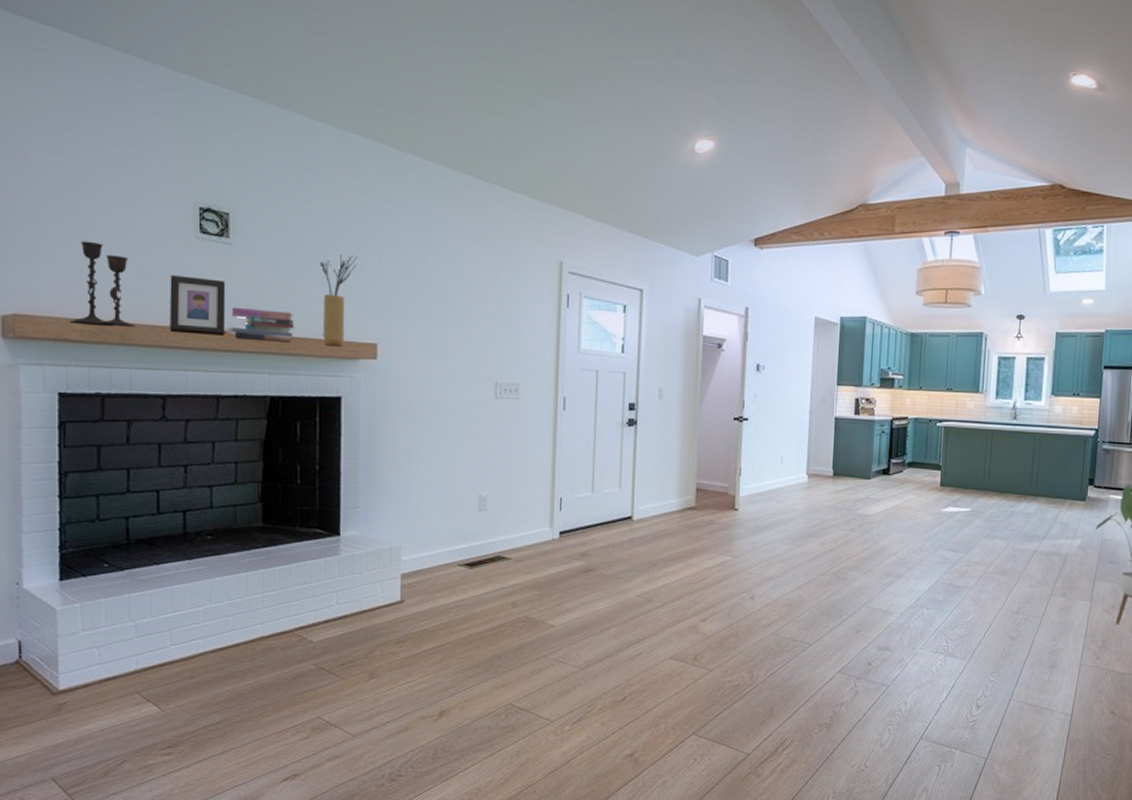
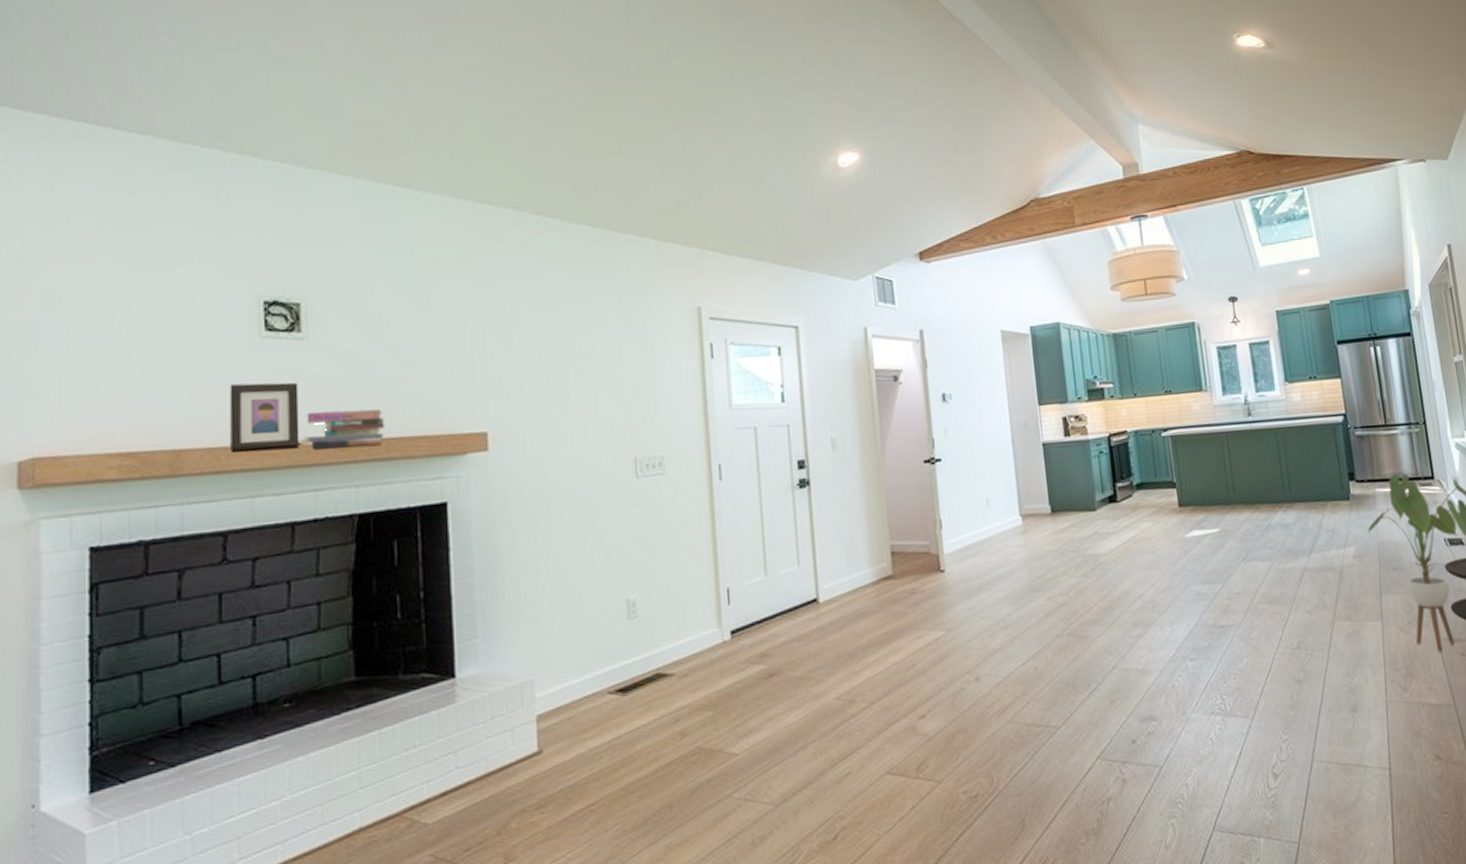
candlestick: present [69,241,136,327] -> none [103,358,188,460]
vase: present [320,254,357,348] -> none [412,332,457,445]

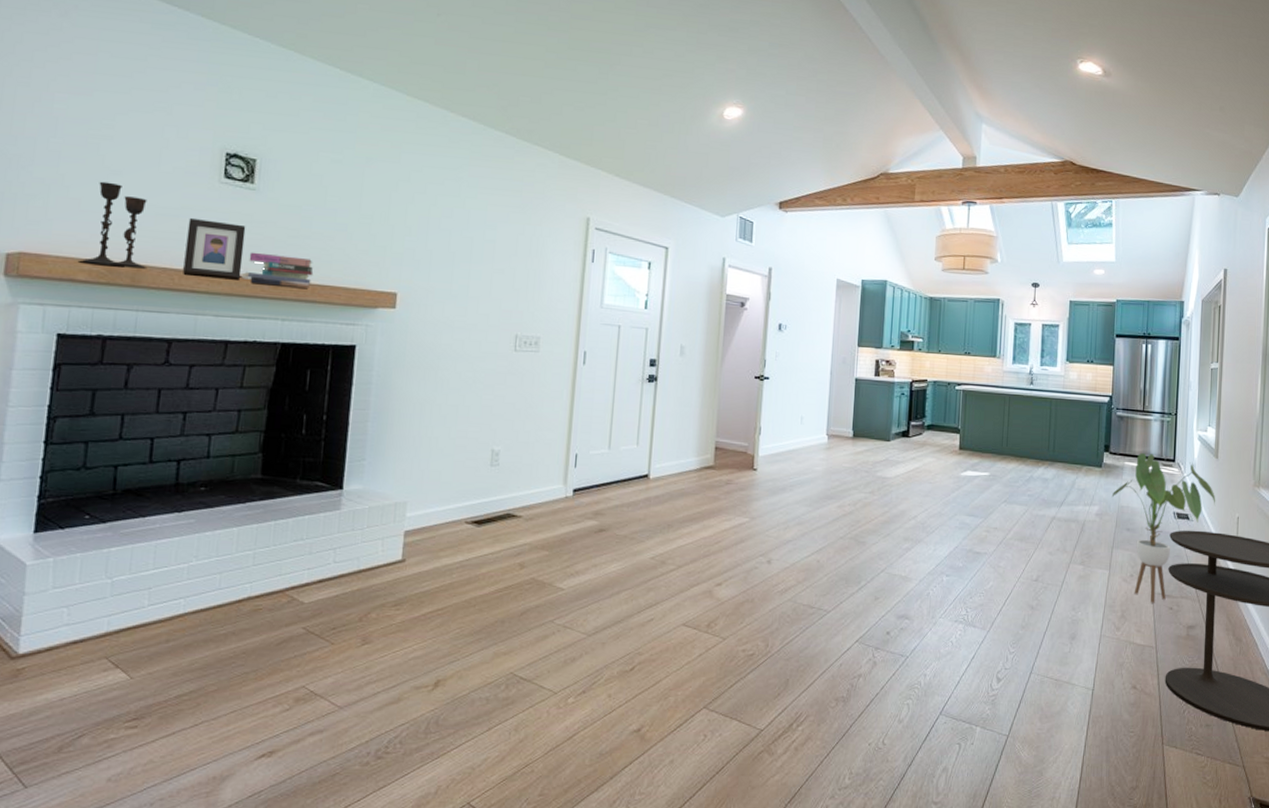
candlestick: none [103,358,188,460] -> present [77,181,148,269]

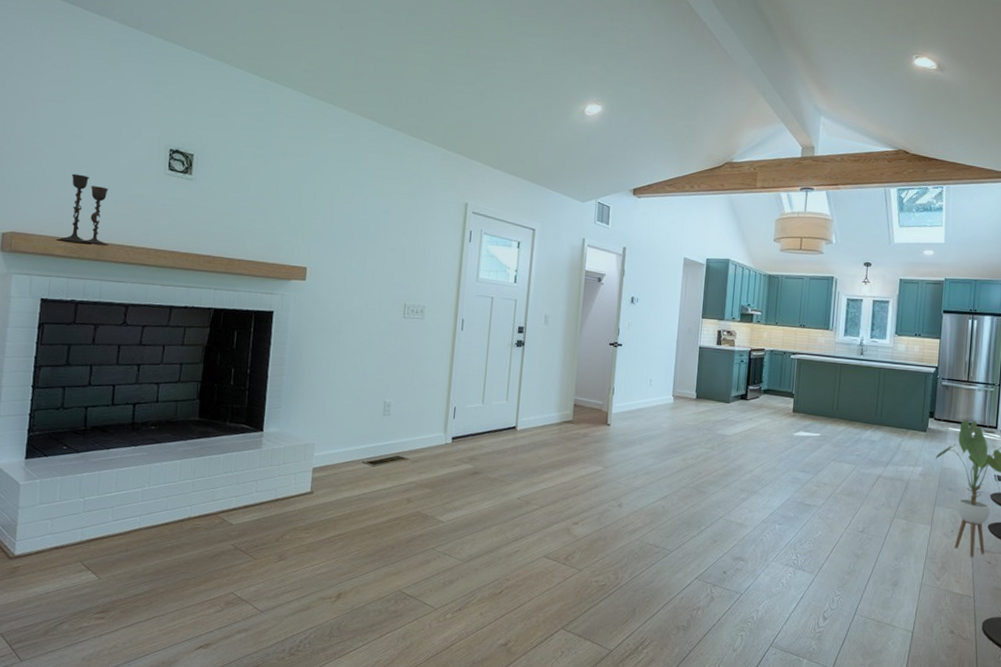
picture frame: present [183,218,246,282] -> none [137,204,186,257]
books: present [241,252,314,290] -> none [182,232,240,264]

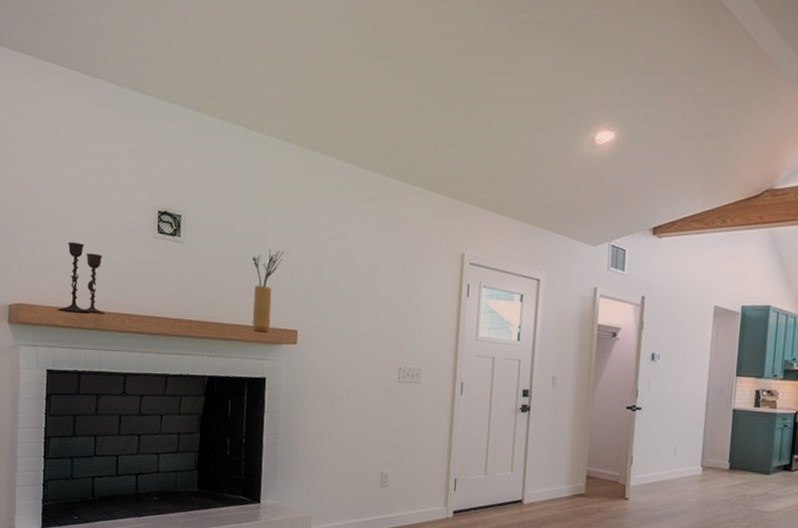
vase: none [262,191,296,270] -> present [252,249,284,334]

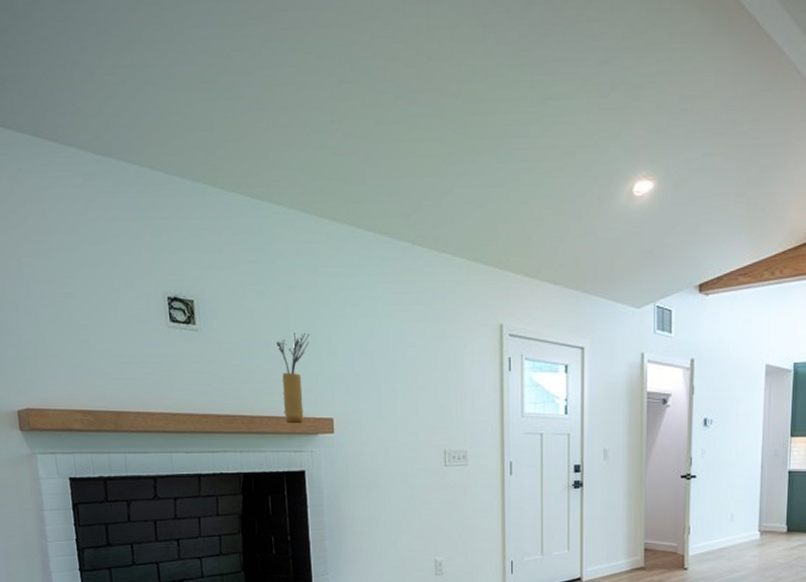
candlestick: present [57,242,106,315] -> none [71,337,125,416]

